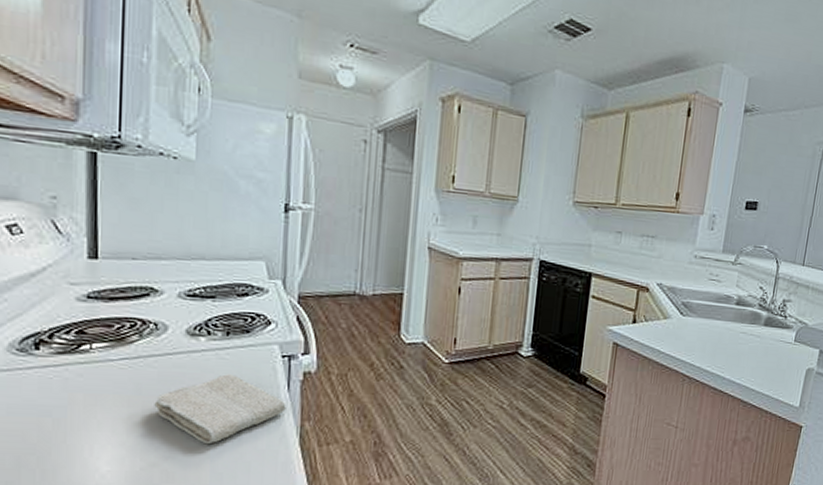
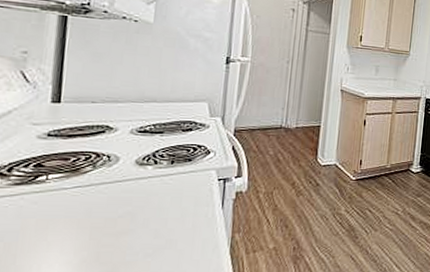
washcloth: present [154,374,286,445] -> none [102,196,220,258]

